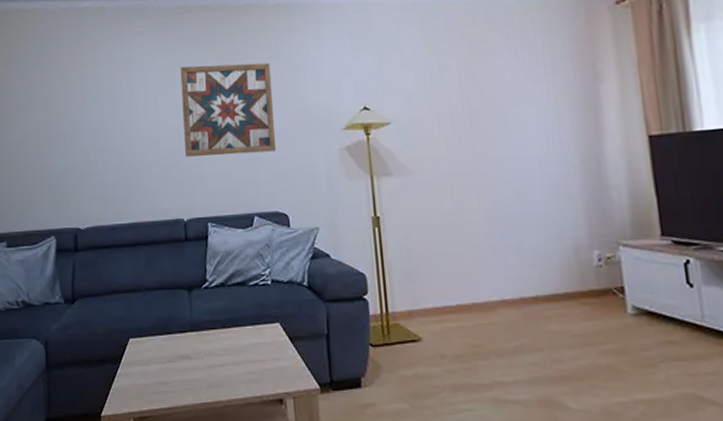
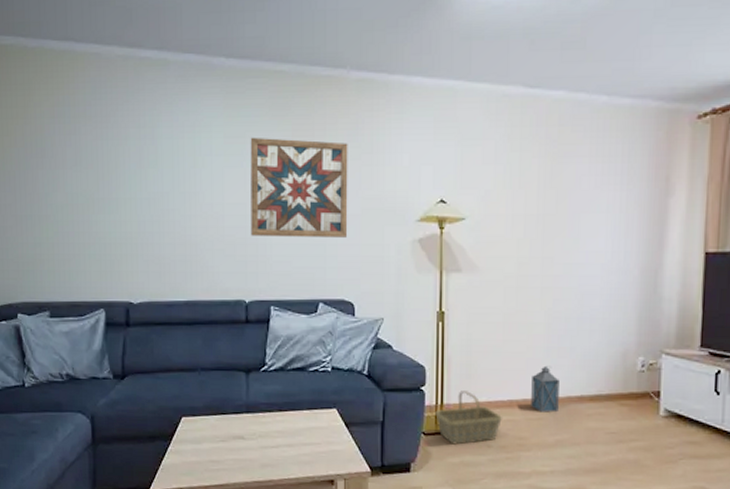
basket: none [381,297,454,356] -> present [435,391,503,445]
lantern: none [479,266,513,316] -> present [531,365,559,413]

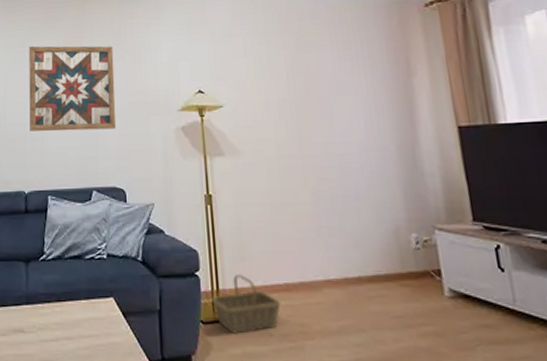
lantern: present [531,365,559,413] -> none [305,246,338,296]

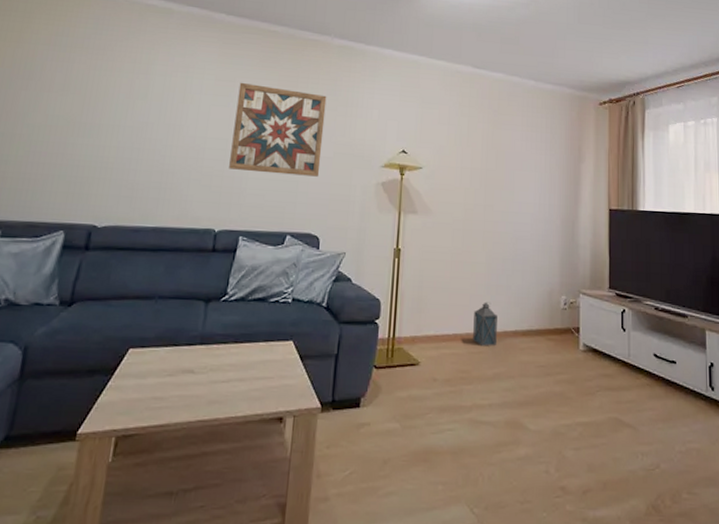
basket: present [212,275,282,334] -> none [387,324,449,378]
lantern: none [305,246,338,296] -> present [473,302,497,346]

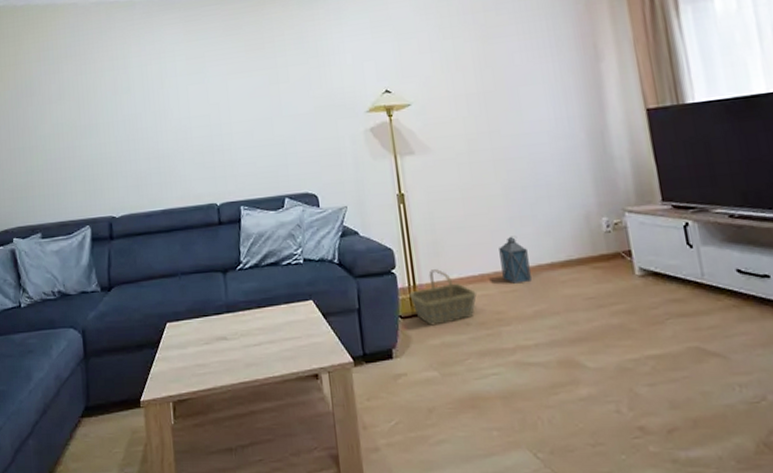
wall art: present [229,82,327,177] -> none [209,50,304,143]
basket: none [387,324,449,378] -> present [409,269,478,326]

